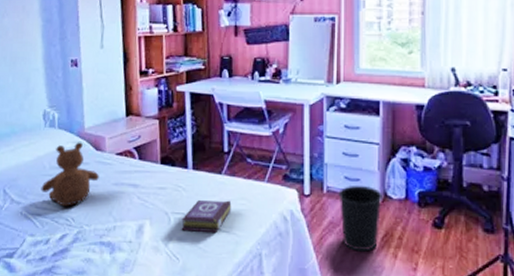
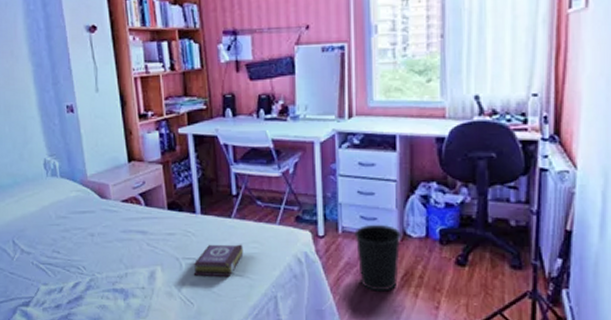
teddy bear: present [41,142,99,207] -> none [49,190,106,256]

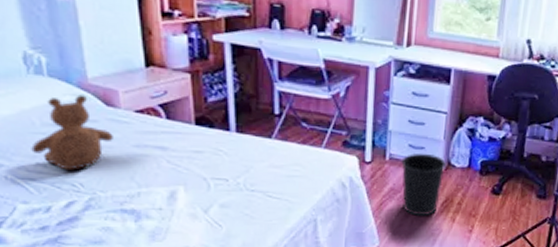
teddy bear: none [49,190,106,256] -> present [31,94,113,171]
book: present [193,244,244,276] -> none [223,166,283,199]

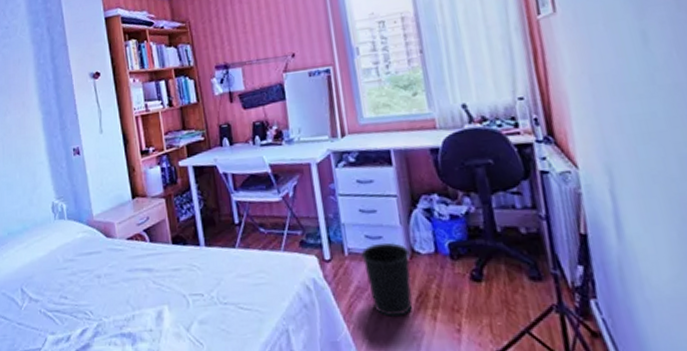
teddy bear: present [31,94,113,171] -> none [57,231,112,300]

